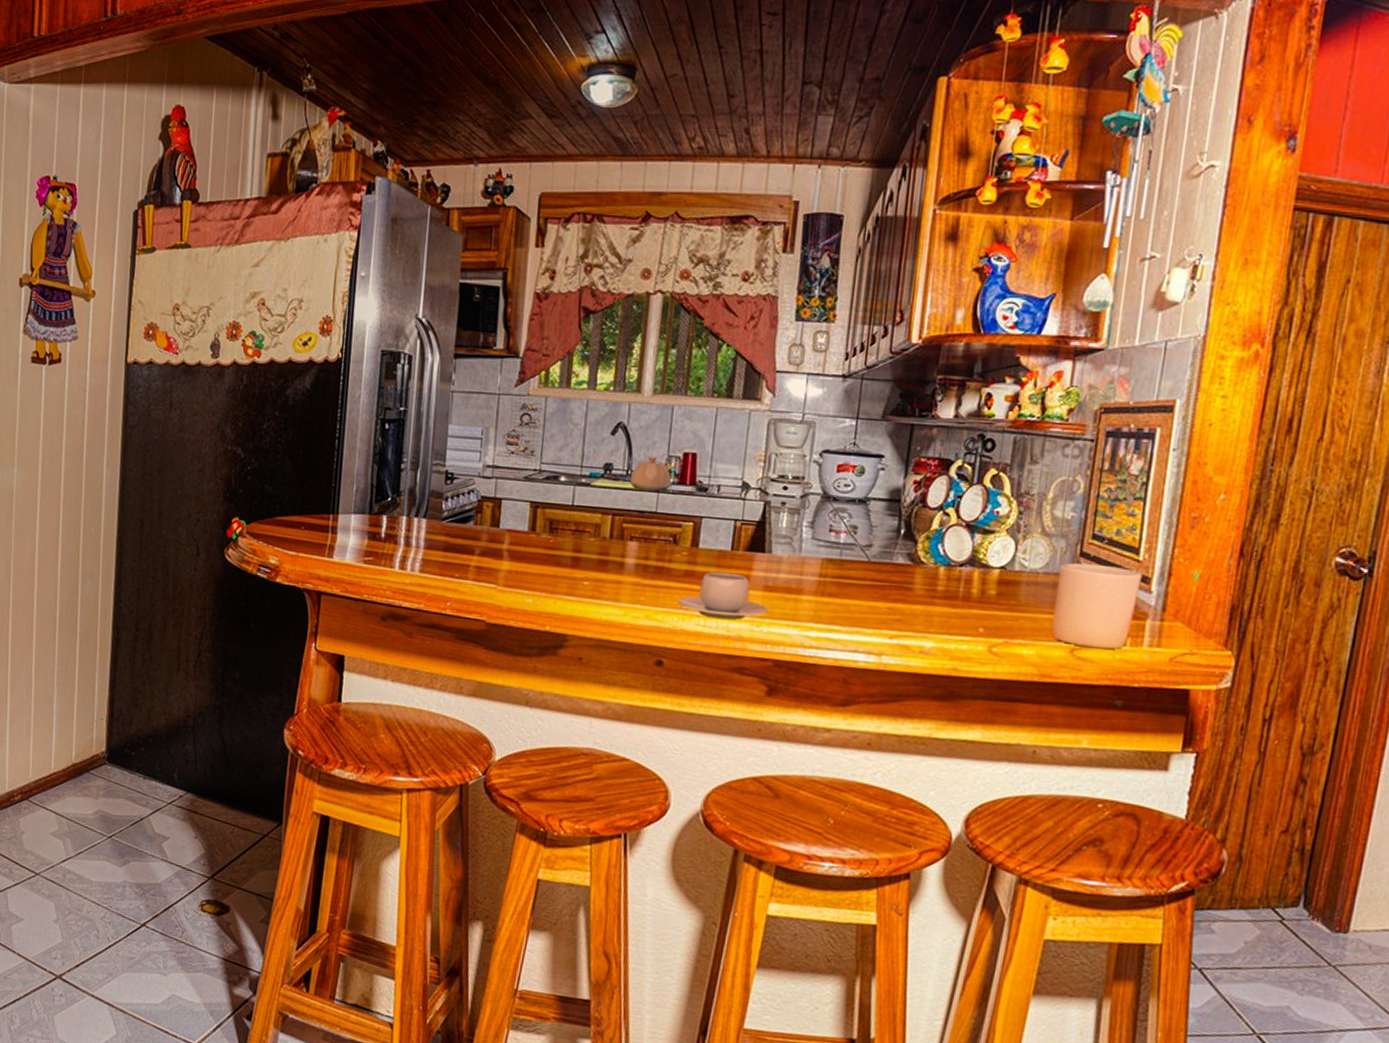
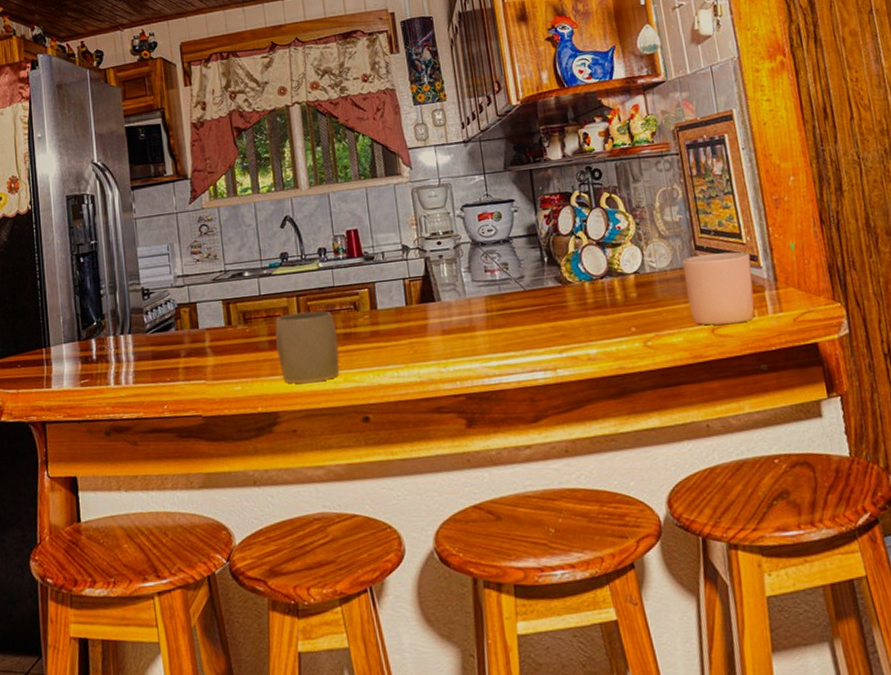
mug: none [578,532,649,613] -> present [275,311,340,384]
jar: present [629,455,672,492] -> none [304,238,342,271]
teacup: present [678,571,768,620] -> none [370,325,450,369]

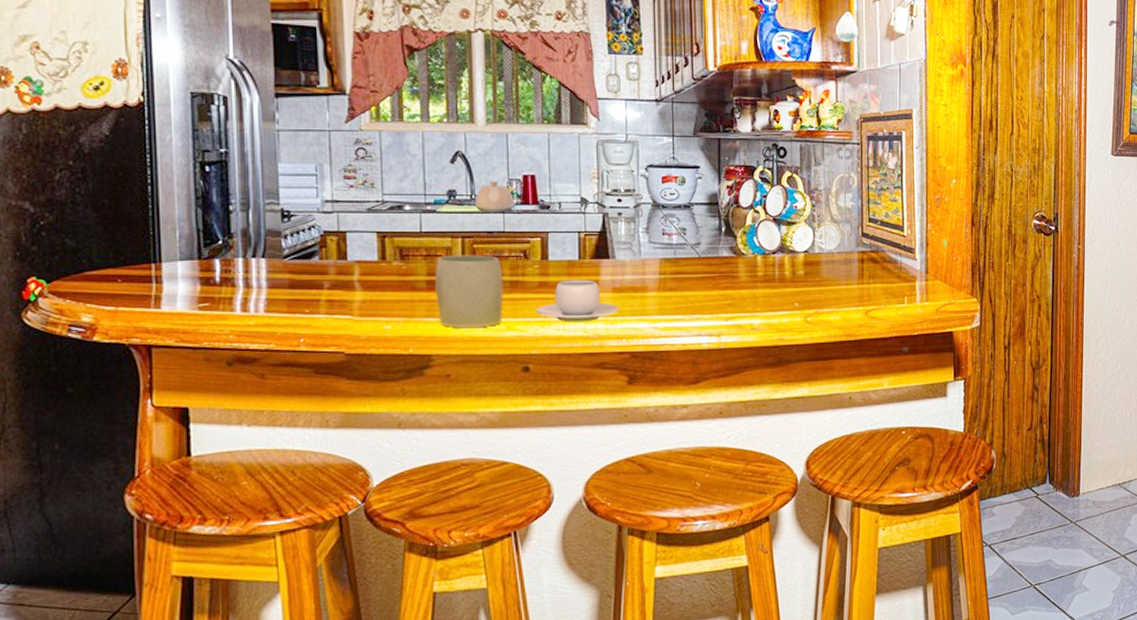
jar: none [304,238,342,271] -> present [474,180,516,212]
teacup: none [370,325,450,369] -> present [536,279,619,322]
mug: present [681,252,755,325] -> none [848,242,908,309]

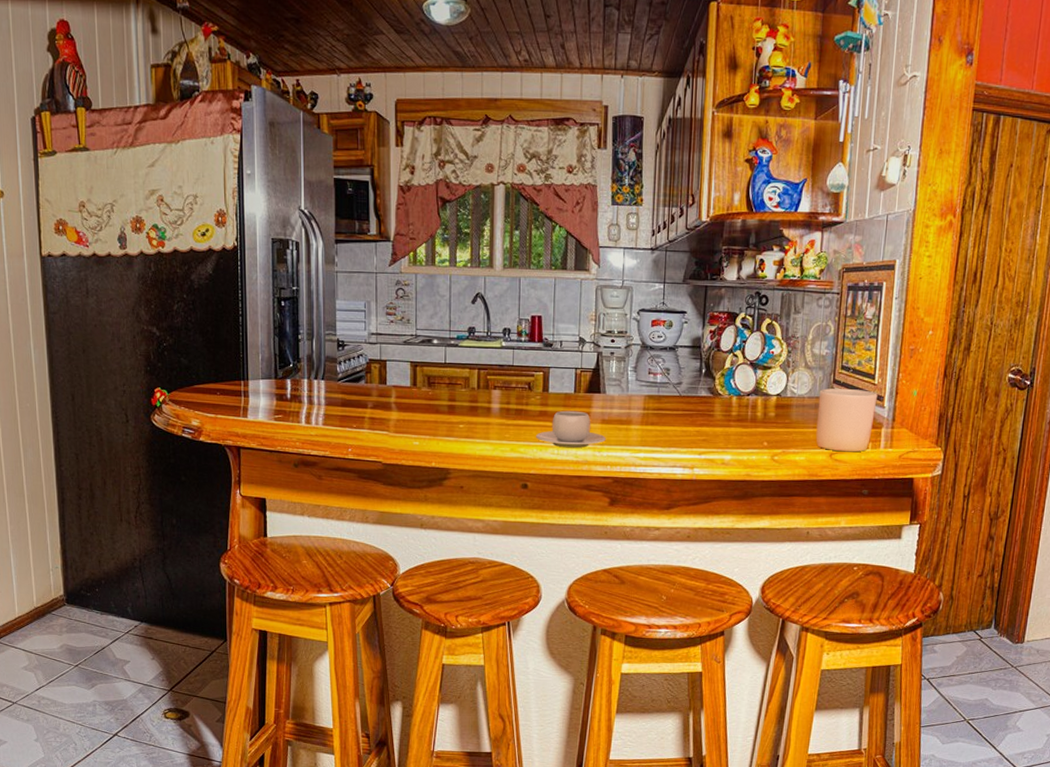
mug: present [435,255,504,329] -> none [455,384,510,448]
jar: present [474,180,516,212] -> none [489,319,524,349]
mug: none [848,242,908,309] -> present [815,388,878,452]

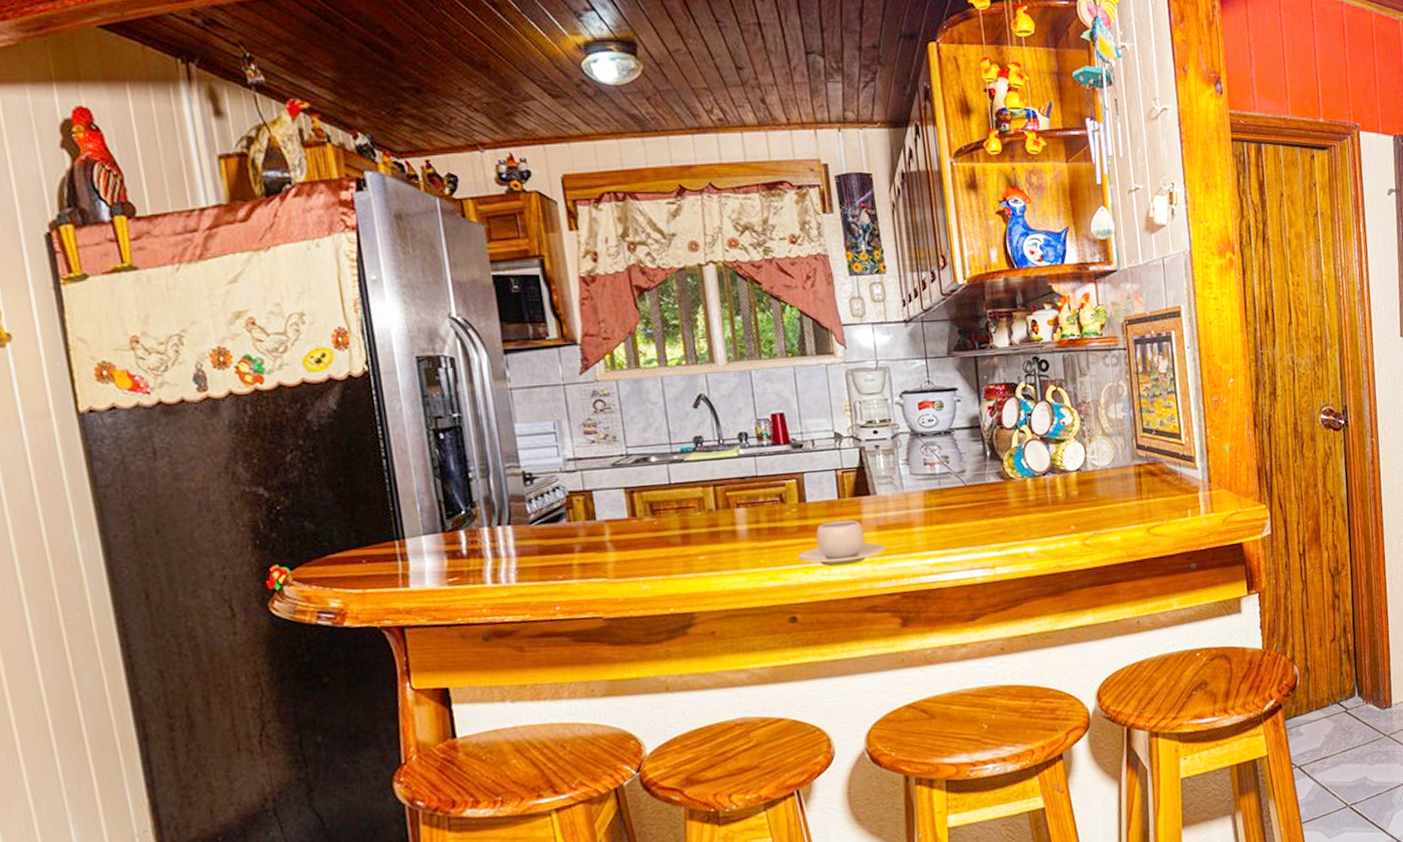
mug: present [815,388,878,452] -> none [1123,452,1189,525]

